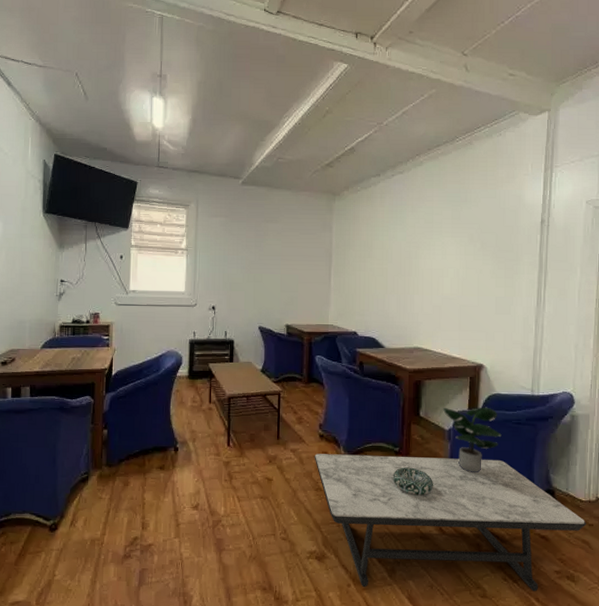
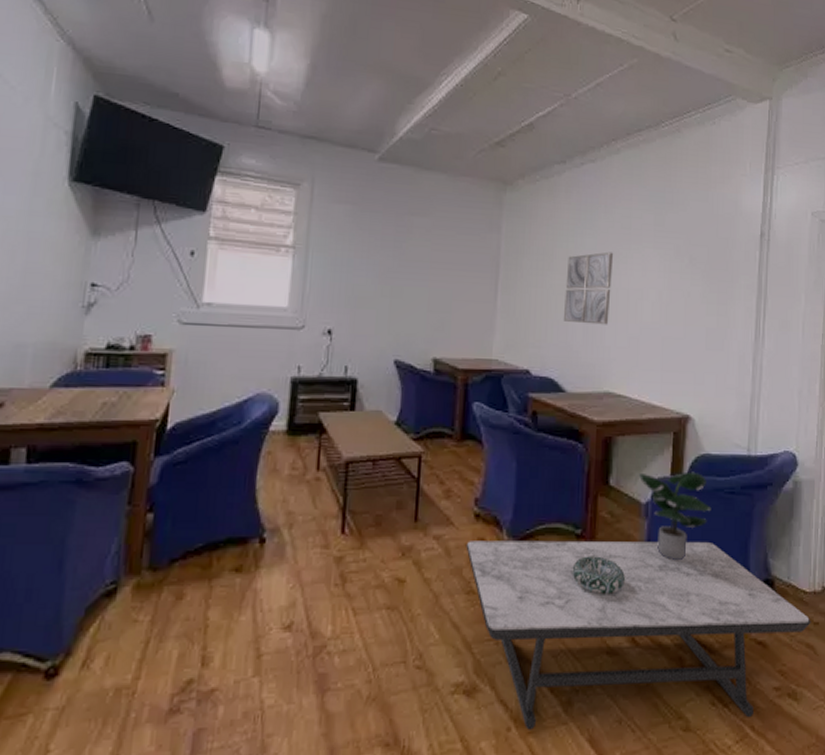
wall art: none [381,241,420,297] -> present [563,251,614,325]

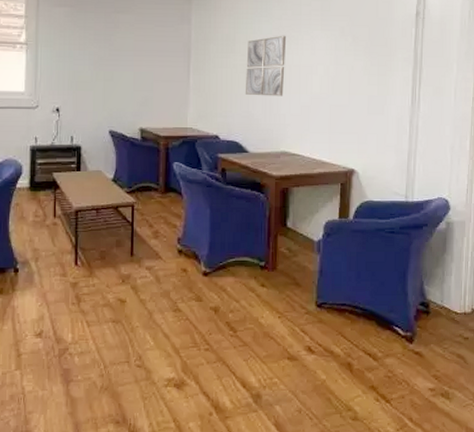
coffee table: present [465,540,811,730] -> none [172,271,462,415]
decorative bowl: present [572,556,626,595] -> none [258,283,303,314]
potted plant: present [638,471,711,560] -> none [311,215,374,286]

